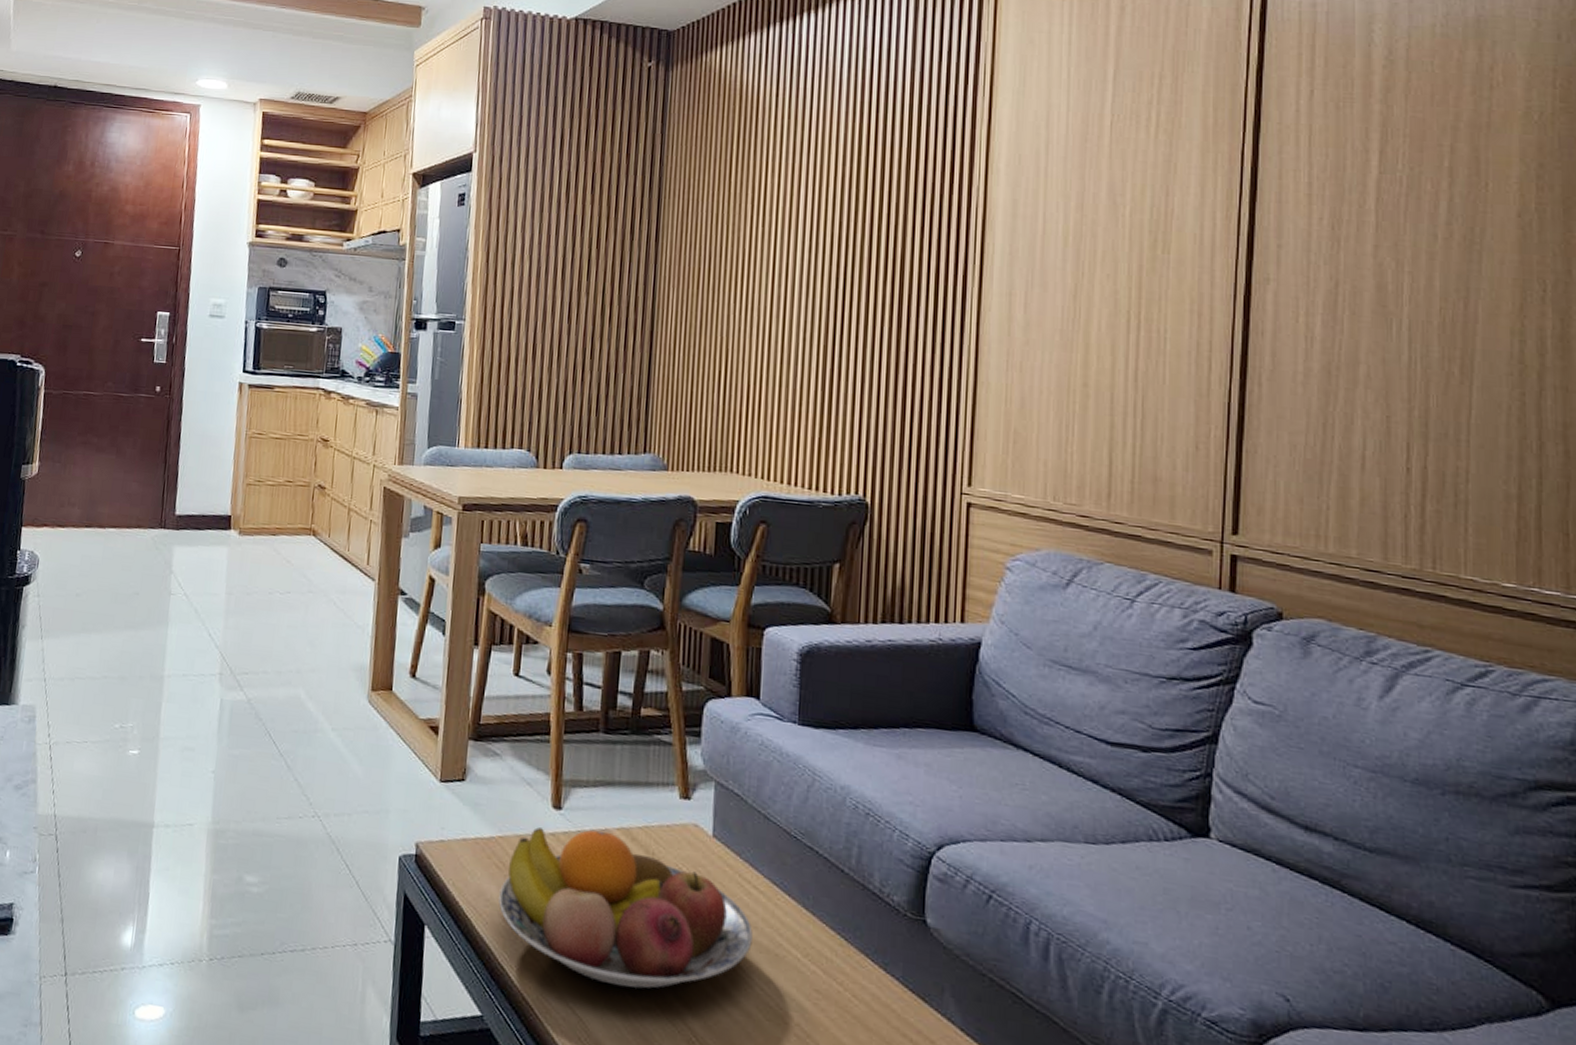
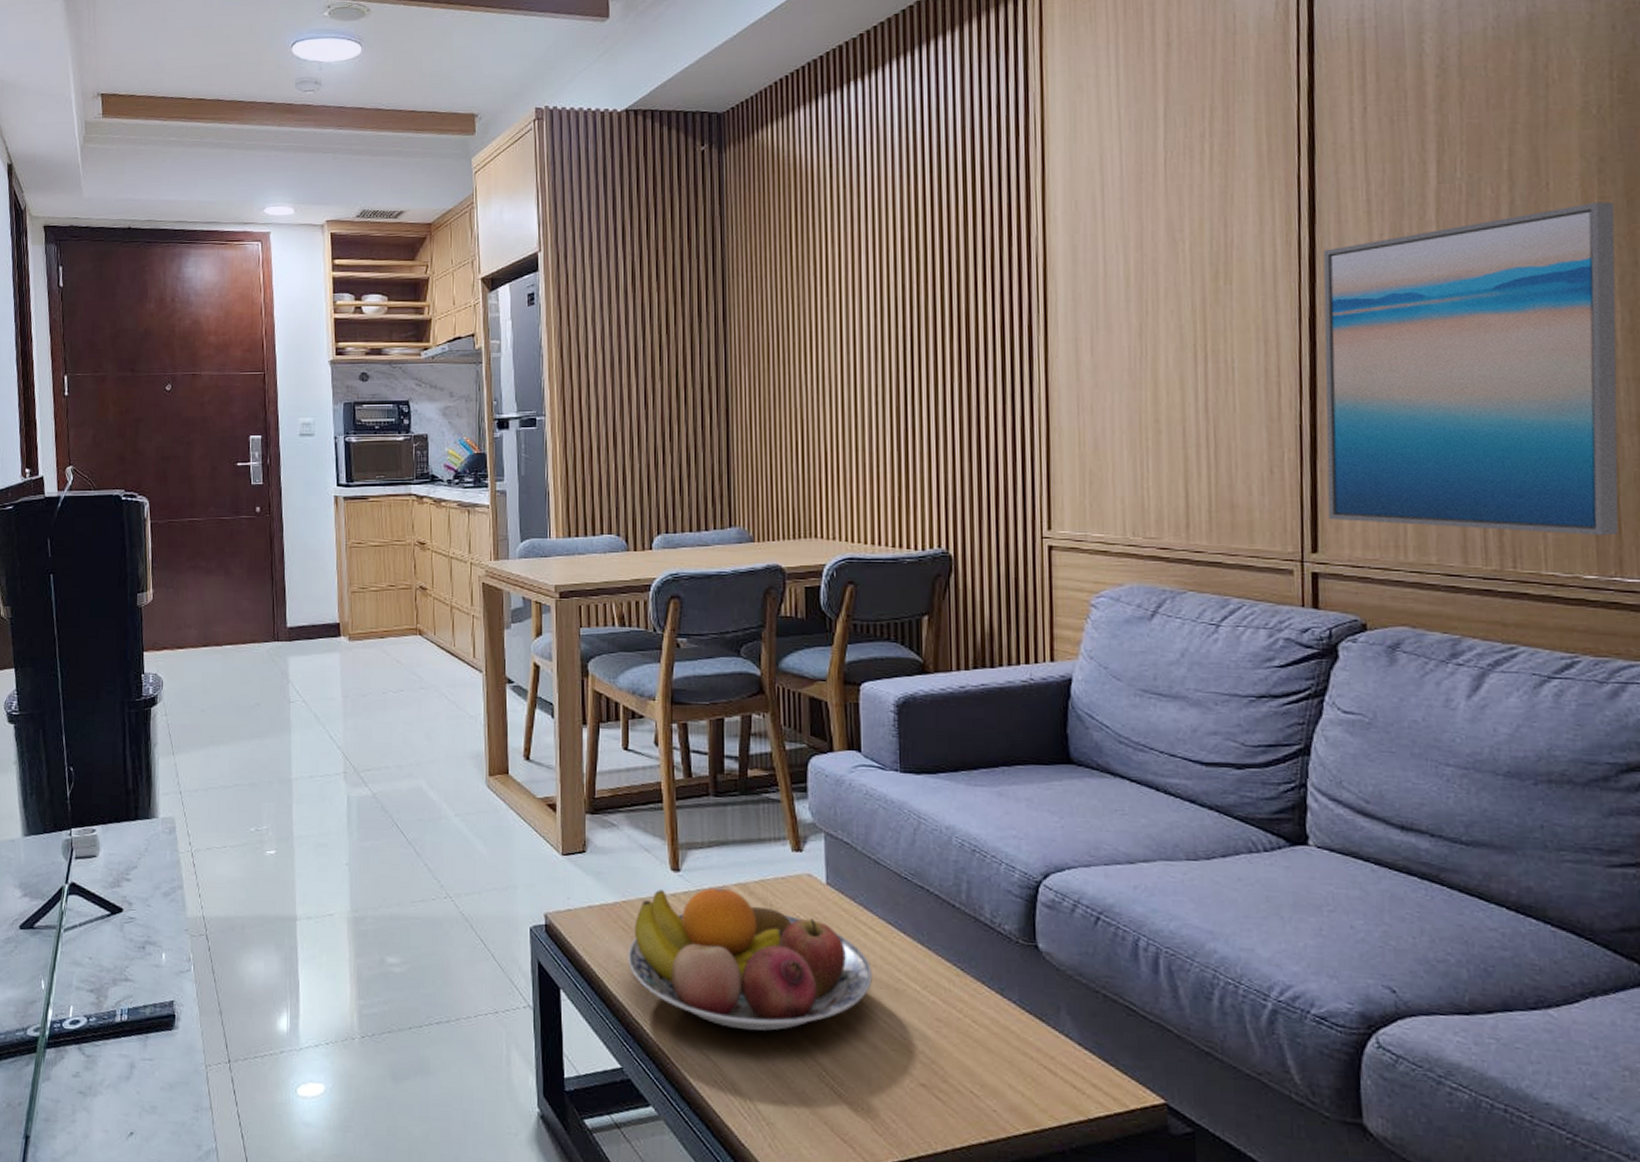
wall art: none [1251,207,1551,545] -> present [1323,201,1619,535]

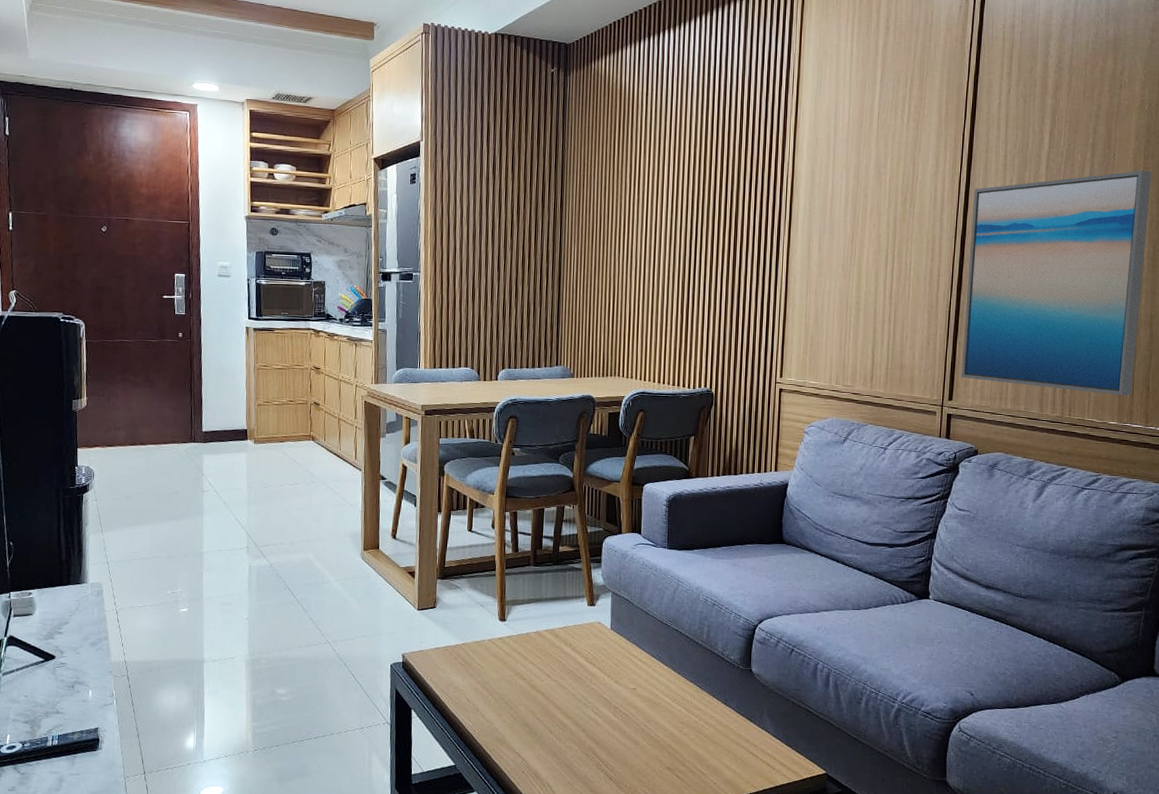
fruit bowl: present [628,887,872,1031] -> none [464,632,639,735]

